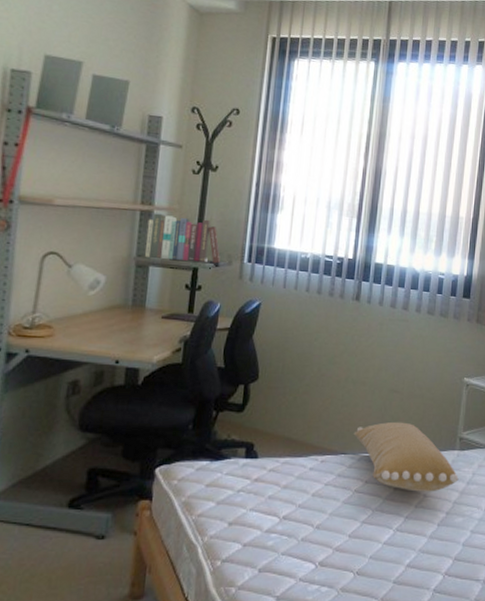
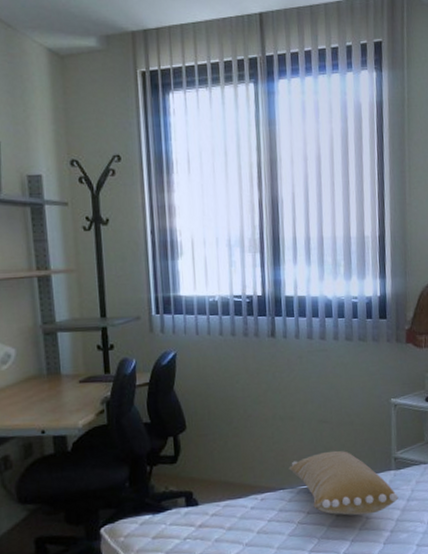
books: present [144,213,221,264] -> none [47,276,129,325]

